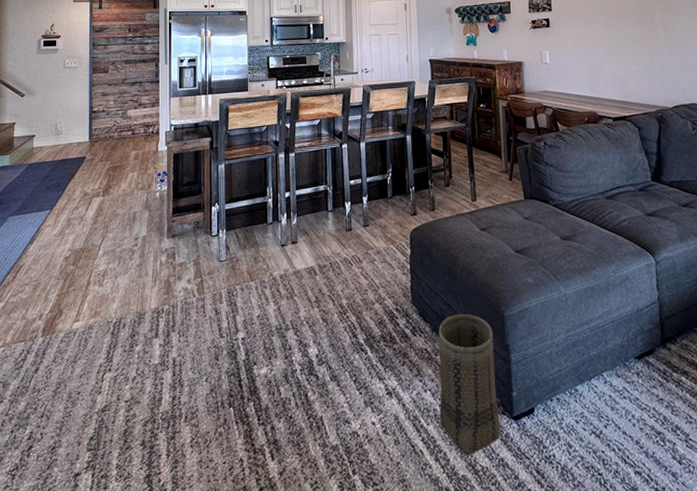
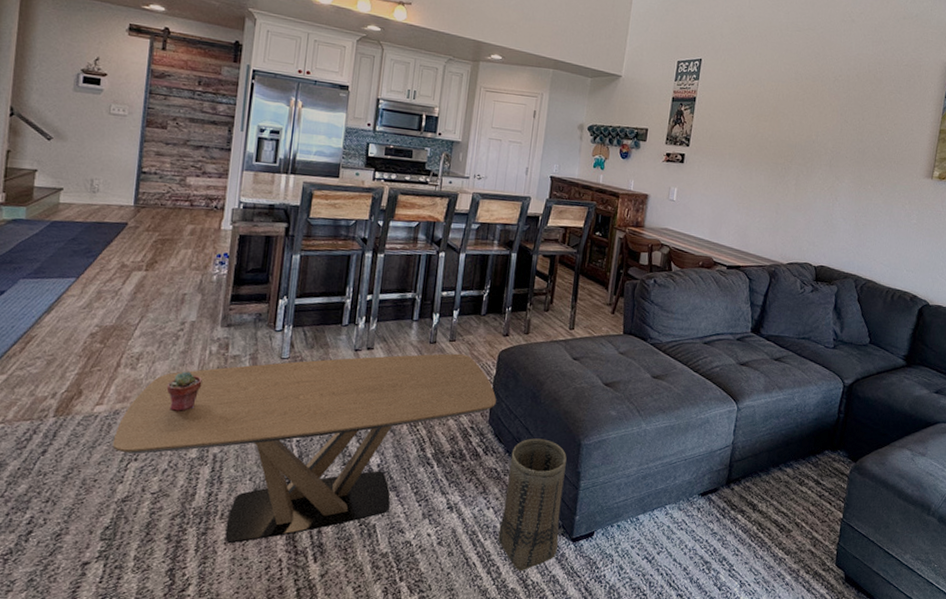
coffee table: none [90,237,415,446] -> present [112,353,496,544]
potted succulent: none [129,282,157,321] -> present [166,371,202,412]

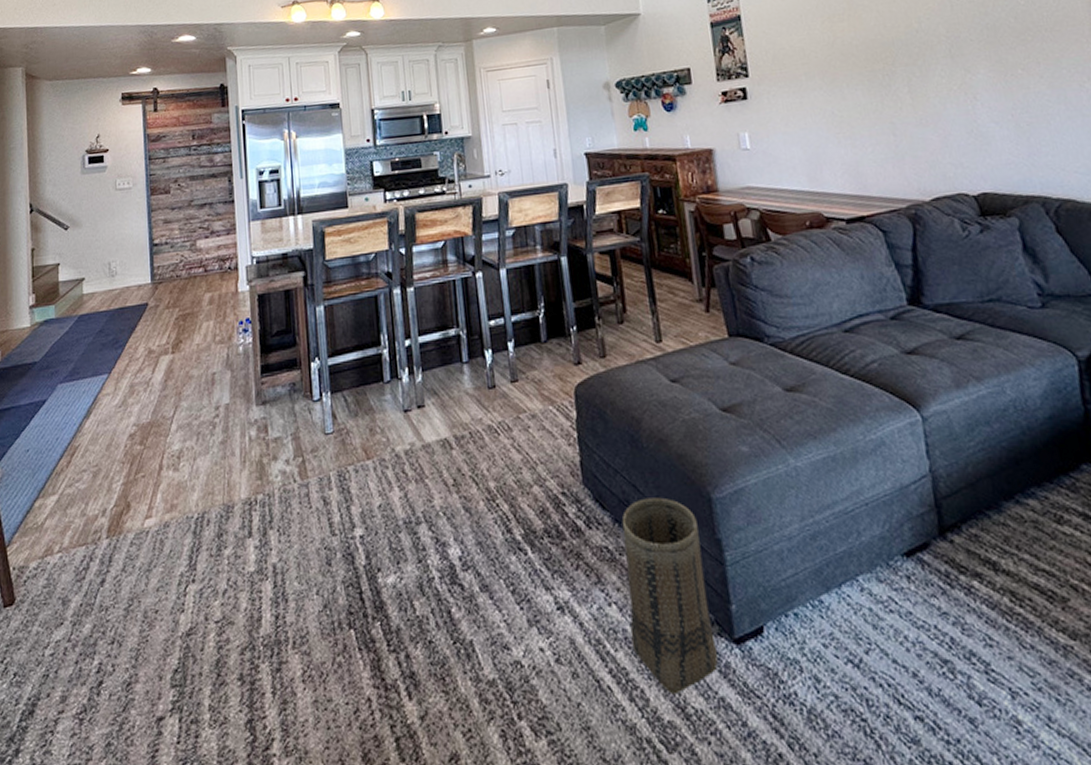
coffee table: present [112,353,496,544] -> none [167,396,586,681]
potted succulent: present [166,371,202,412] -> none [212,465,248,515]

